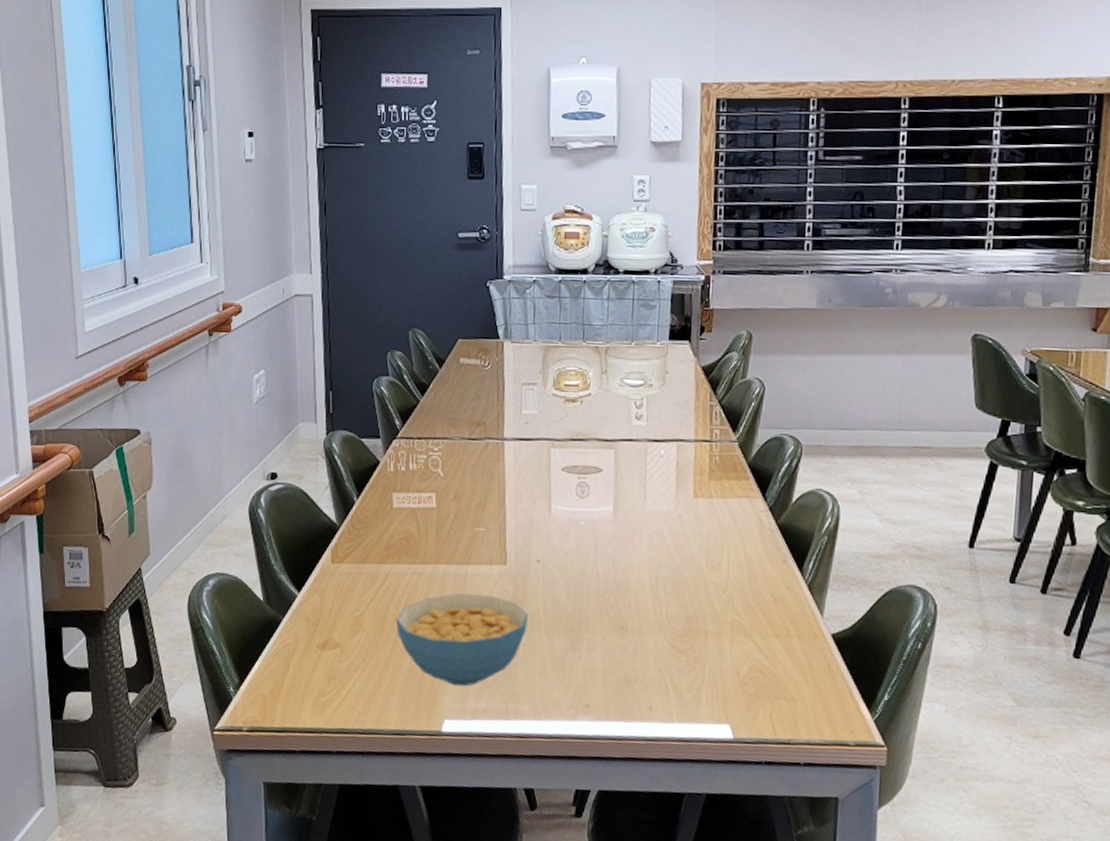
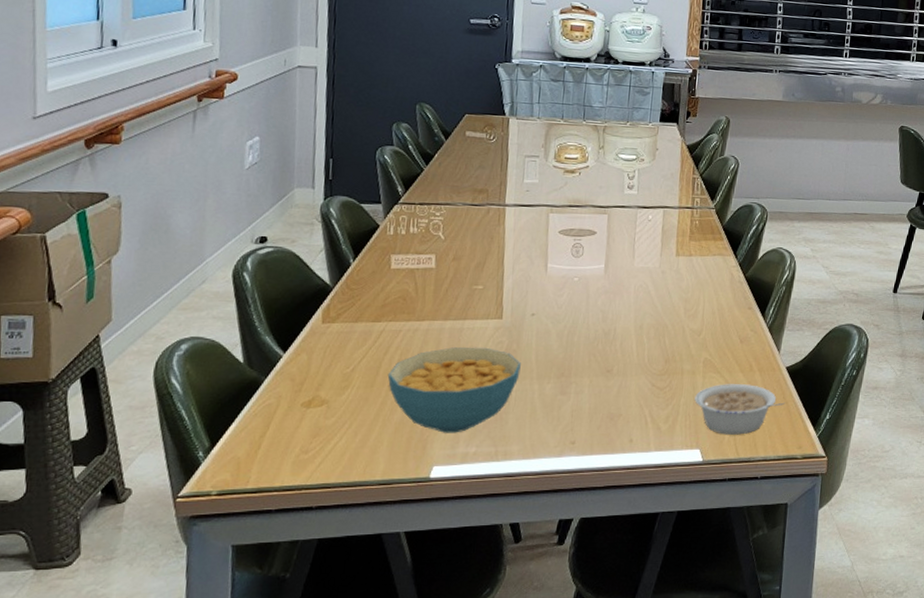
legume: none [722,650,831,712] -> present [694,384,785,435]

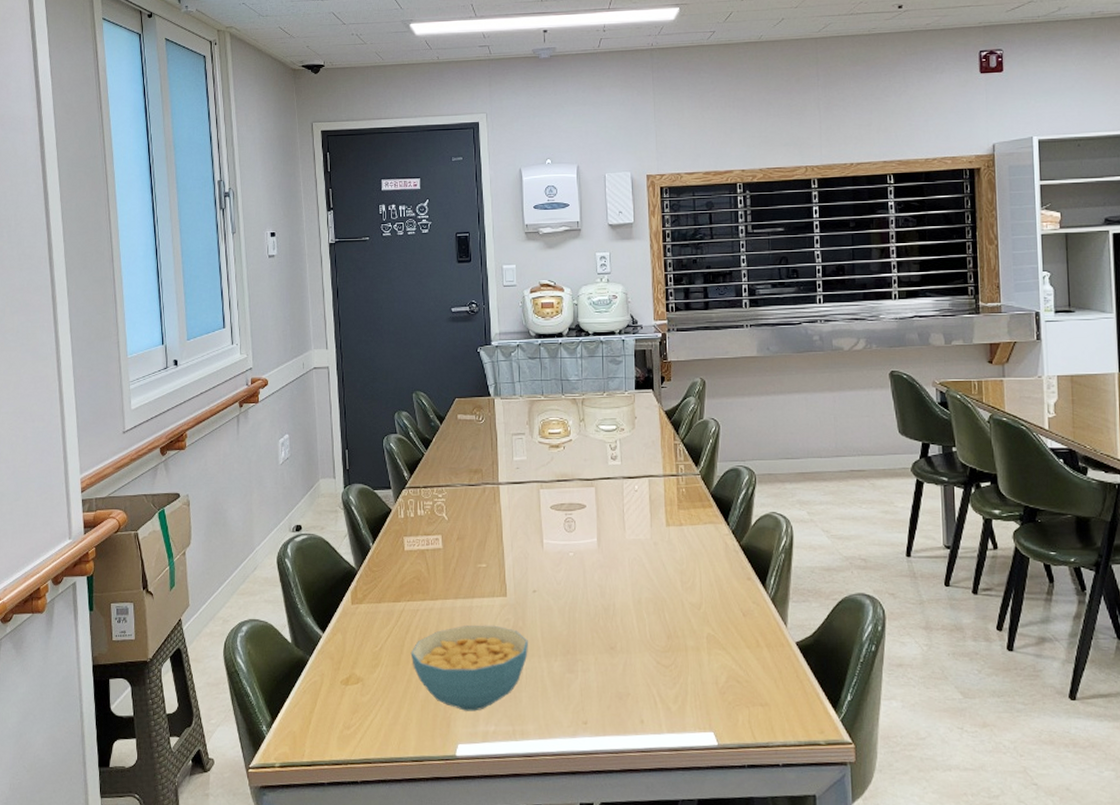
legume: present [694,384,785,435] -> none [702,661,799,717]

